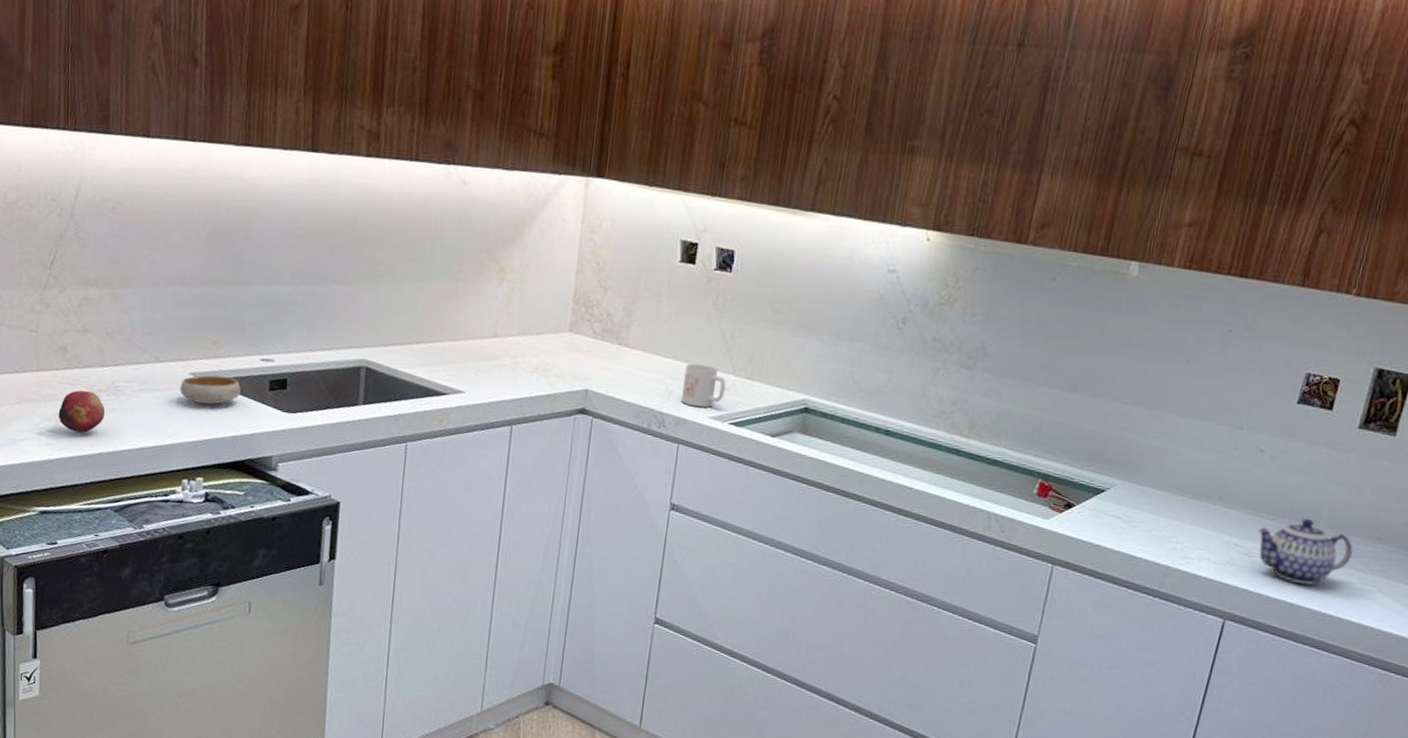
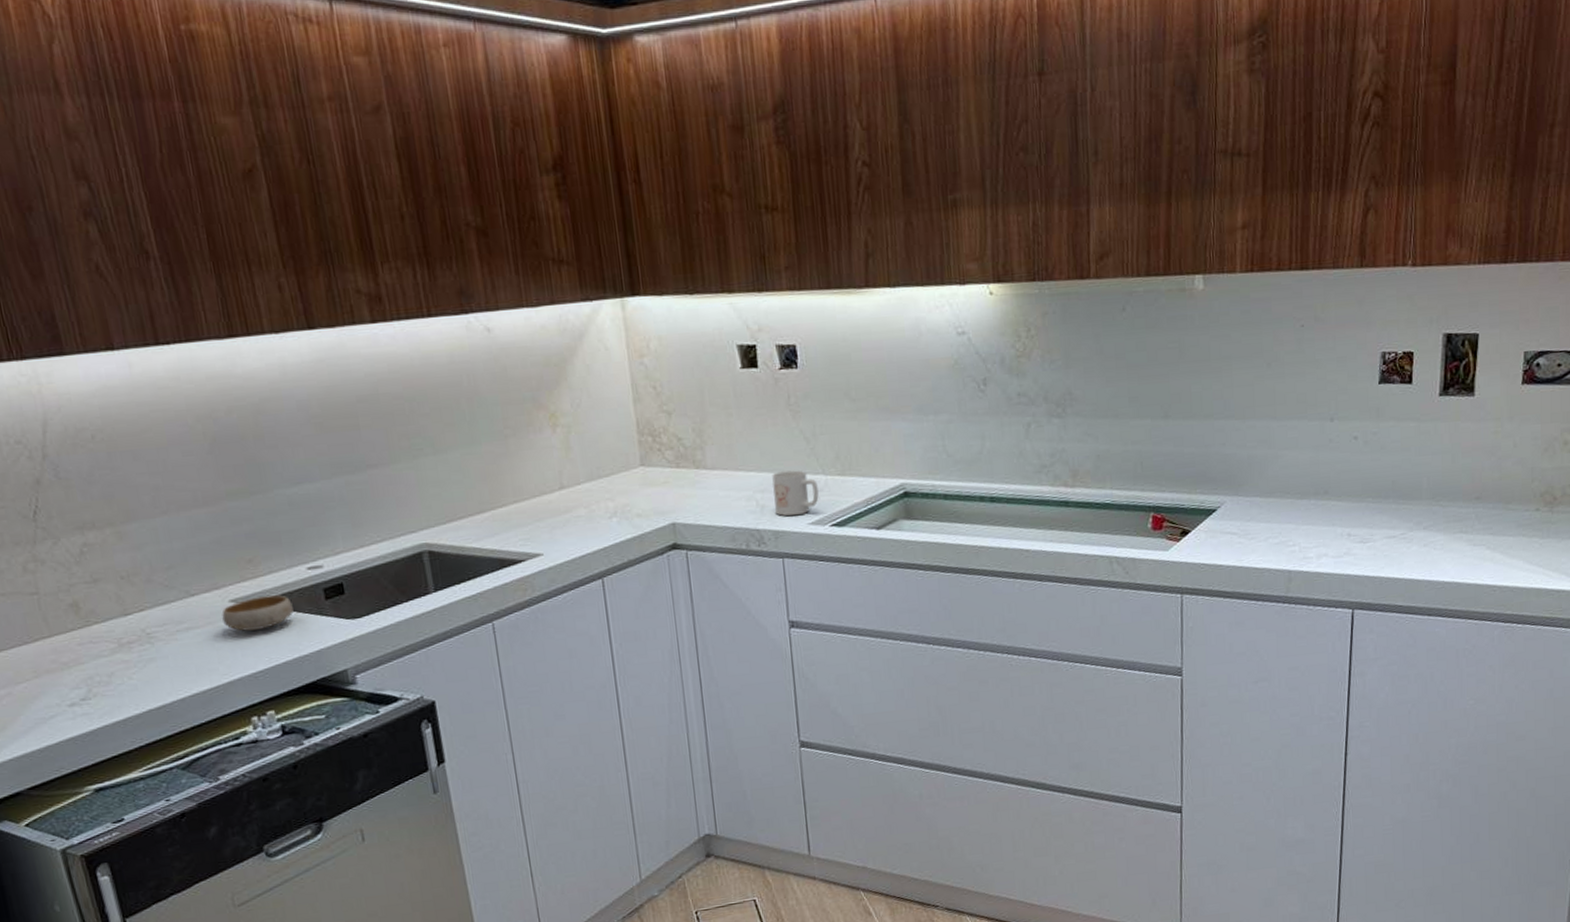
fruit: present [58,390,106,433] -> none [86,645,143,694]
teapot: present [1257,519,1353,585] -> none [1366,494,1457,559]

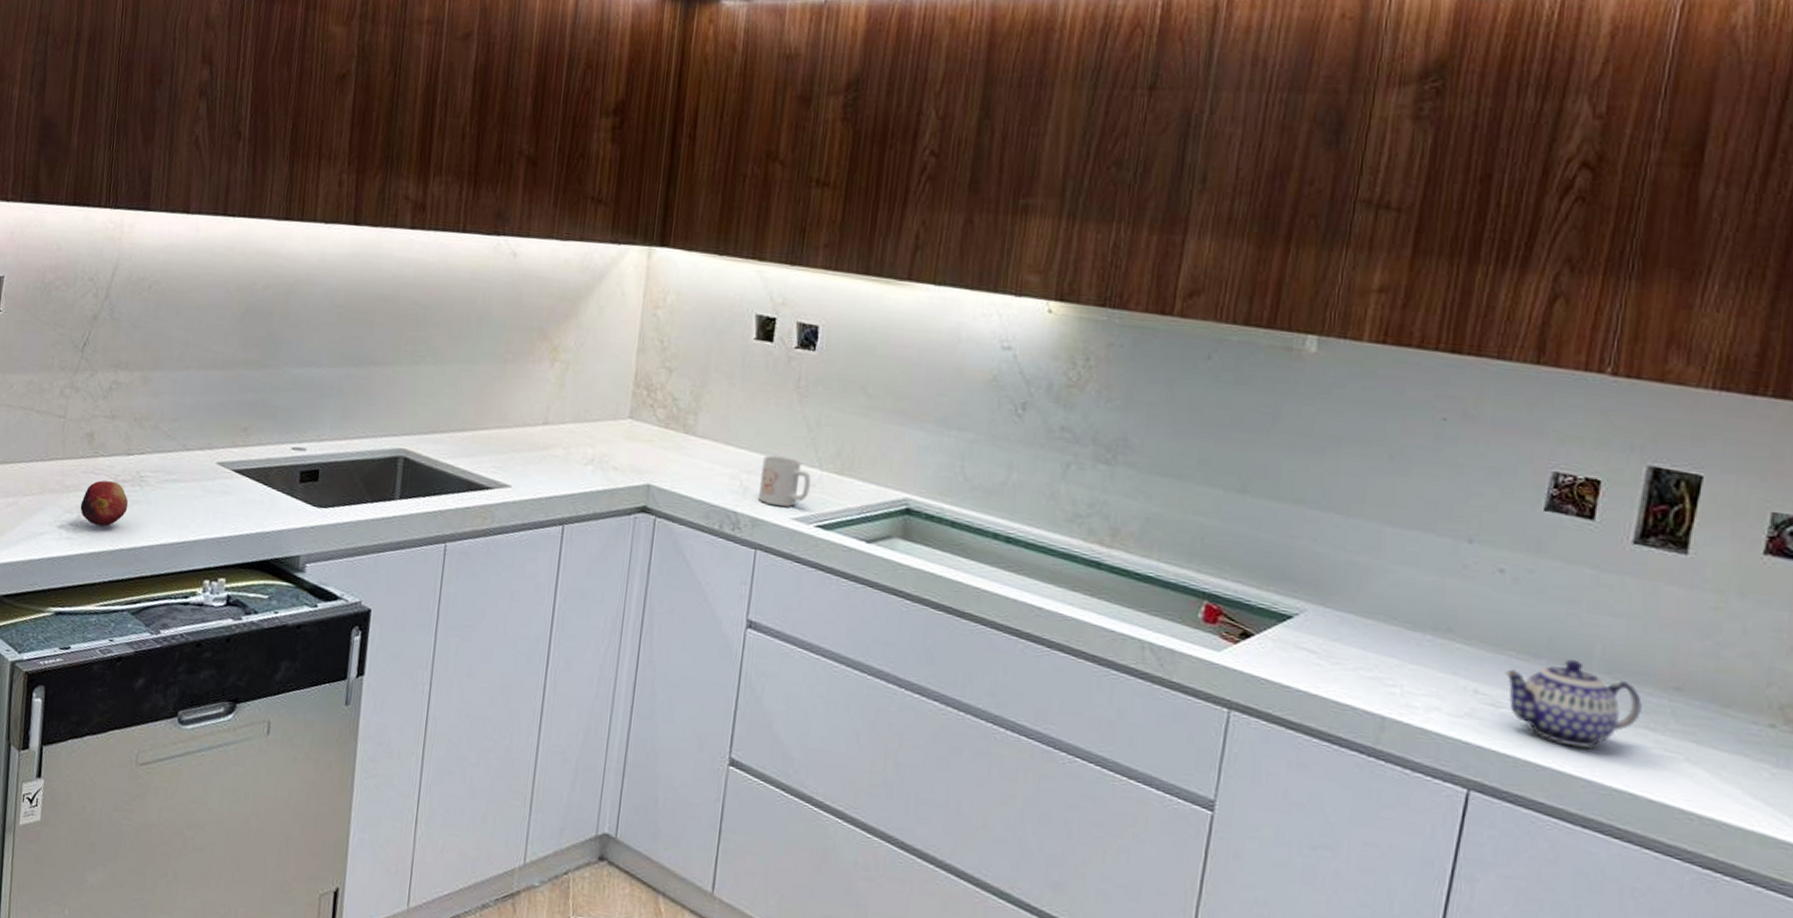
fruit: none [86,645,143,694] -> present [80,480,129,527]
bowl: present [222,595,294,631] -> none [206,464,270,498]
teapot: none [1366,494,1457,559] -> present [1504,660,1642,748]

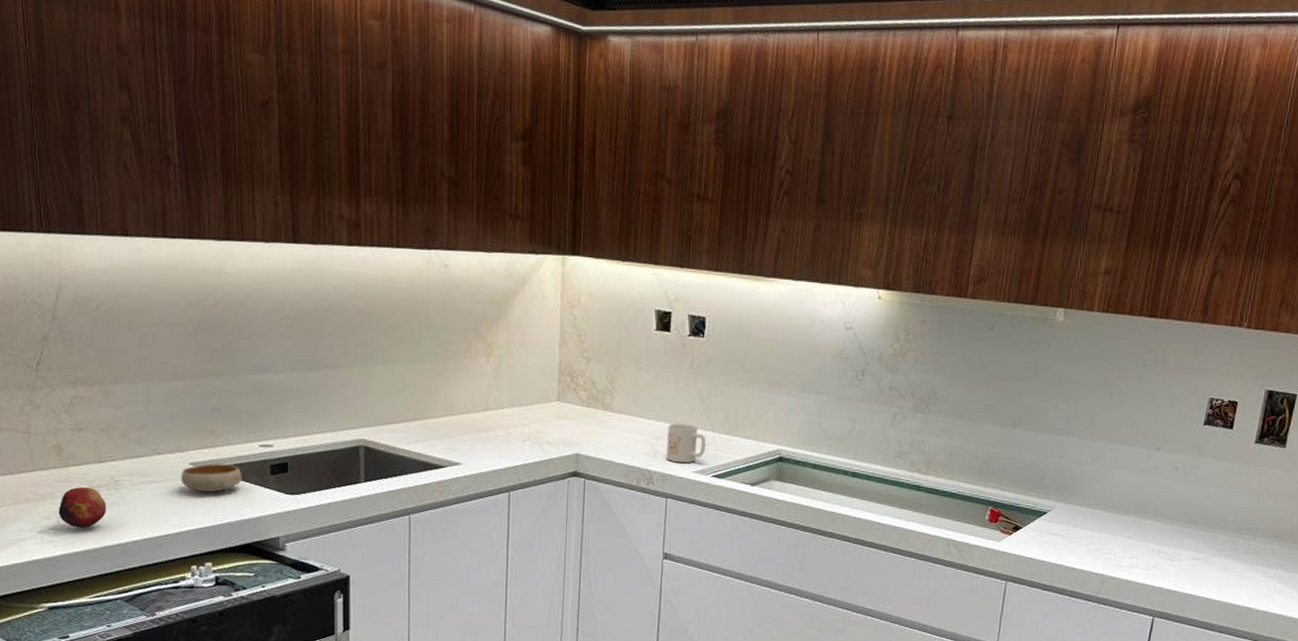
bowl: none [206,464,270,498] -> present [181,463,242,492]
teapot: present [1504,660,1642,748] -> none [1177,524,1256,582]

